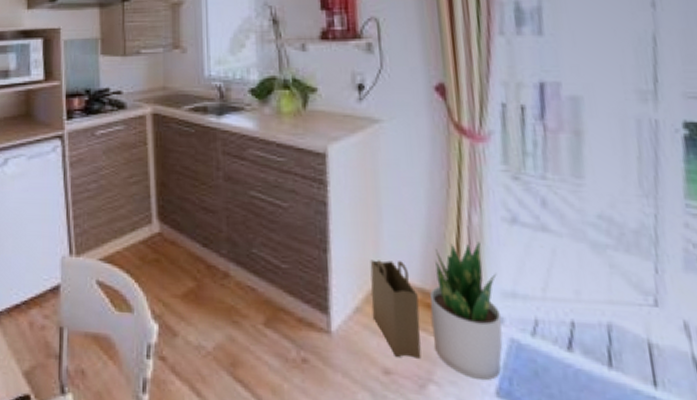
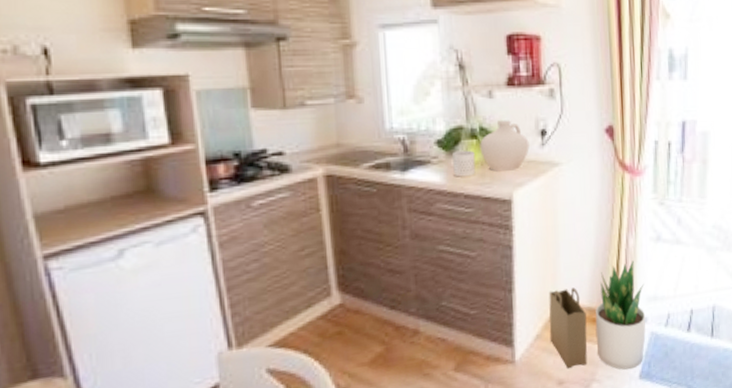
mug: none [265,100,288,126] -> present [452,150,476,177]
ceramic jug: none [292,73,345,123] -> present [480,120,529,172]

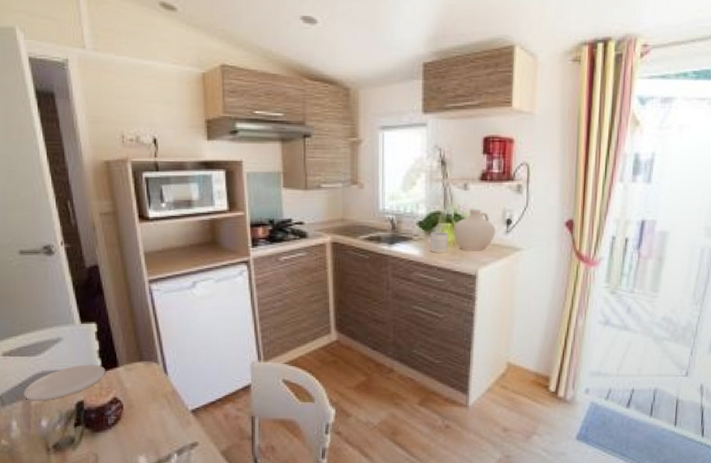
shopping bag: present [549,288,587,368] -> none [499,354,533,419]
planter: present [595,260,646,370] -> none [540,339,589,430]

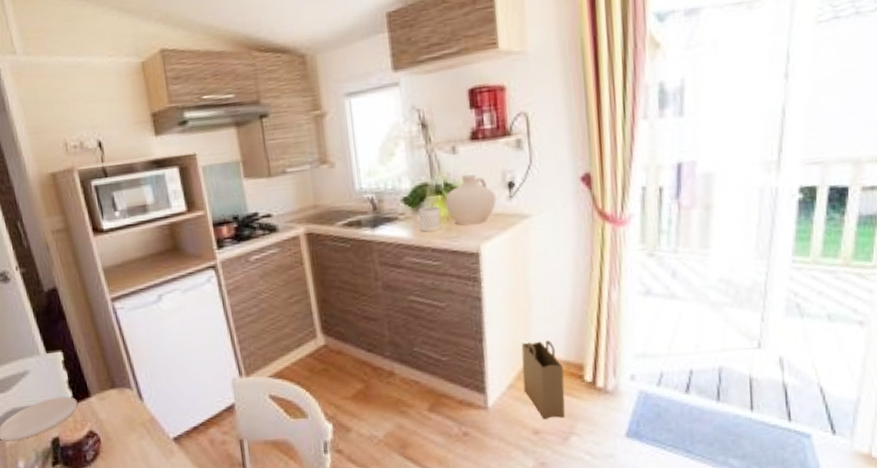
shopping bag: none [499,354,533,419] -> present [521,340,565,419]

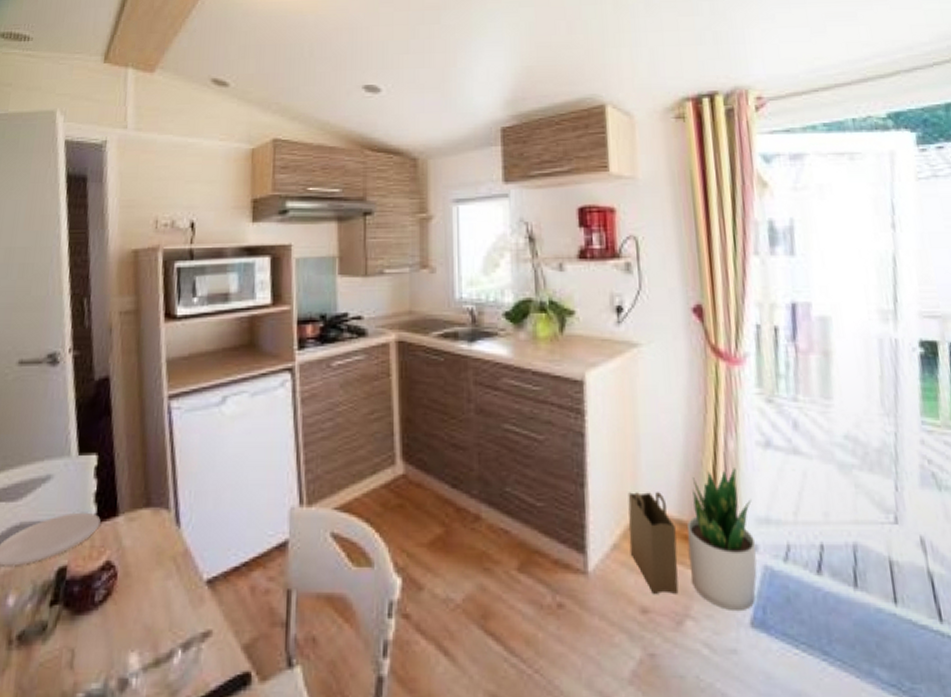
mug: present [418,205,442,232] -> none [520,324,545,352]
ceramic jug: present [445,174,496,226] -> none [549,294,604,349]
planter: none [573,315,633,427] -> present [687,468,757,612]

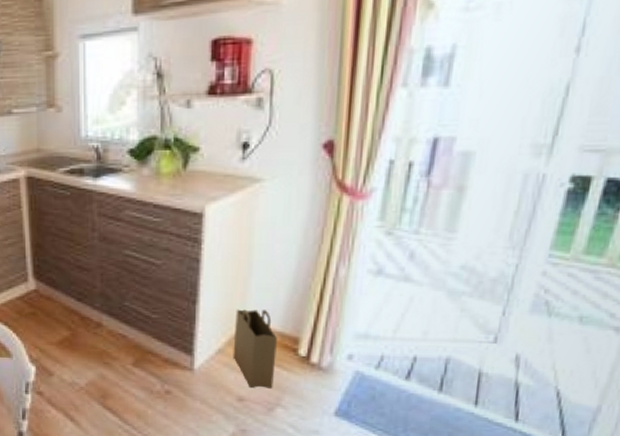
planter: present [687,468,757,612] -> none [286,292,354,404]

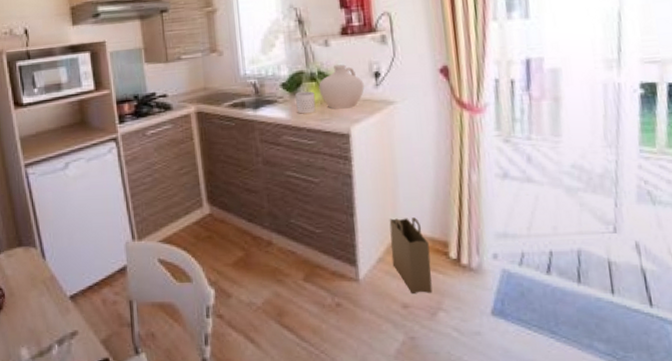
mug: none [144,160,167,187] -> present [295,91,316,114]
ceramic jug: none [173,131,228,184] -> present [318,64,364,109]

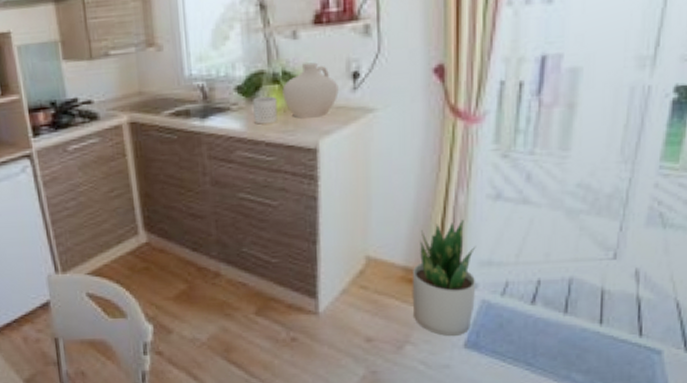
shopping bag: present [389,217,433,293] -> none [357,244,402,326]
planter: none [438,196,497,305] -> present [412,219,476,337]

